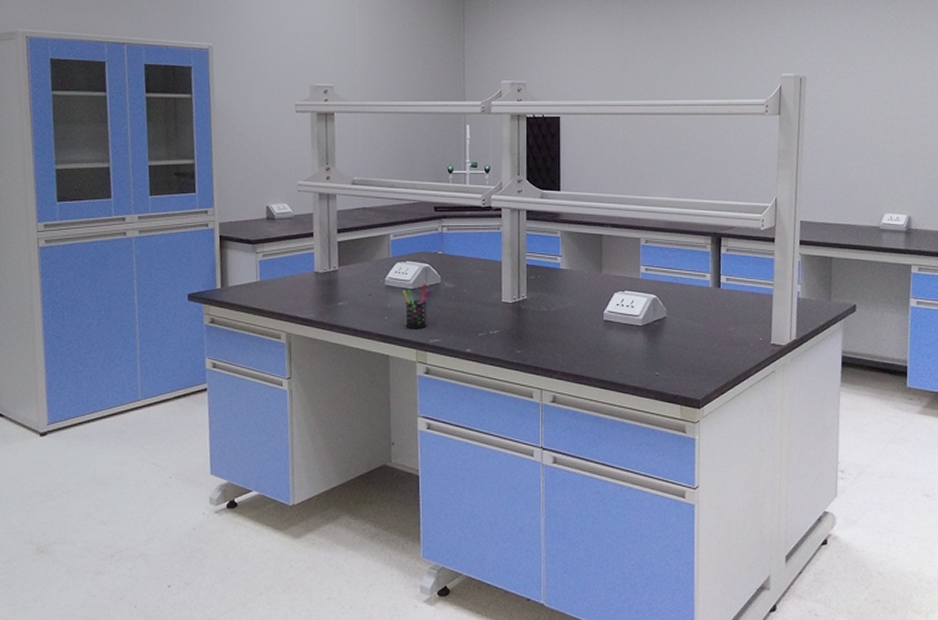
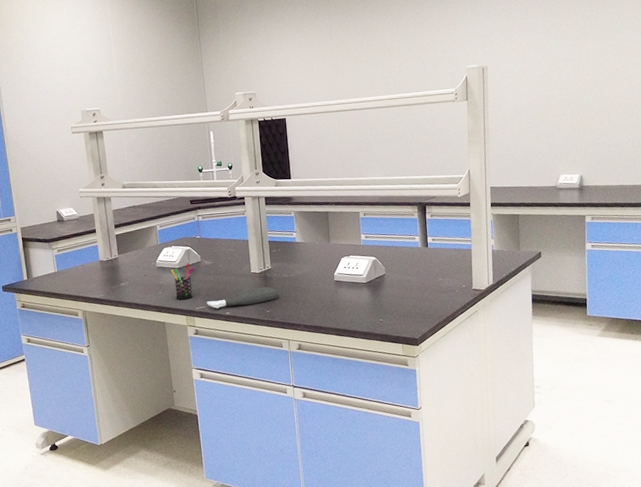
spray bottle: none [444,321,534,344] -> present [207,286,279,309]

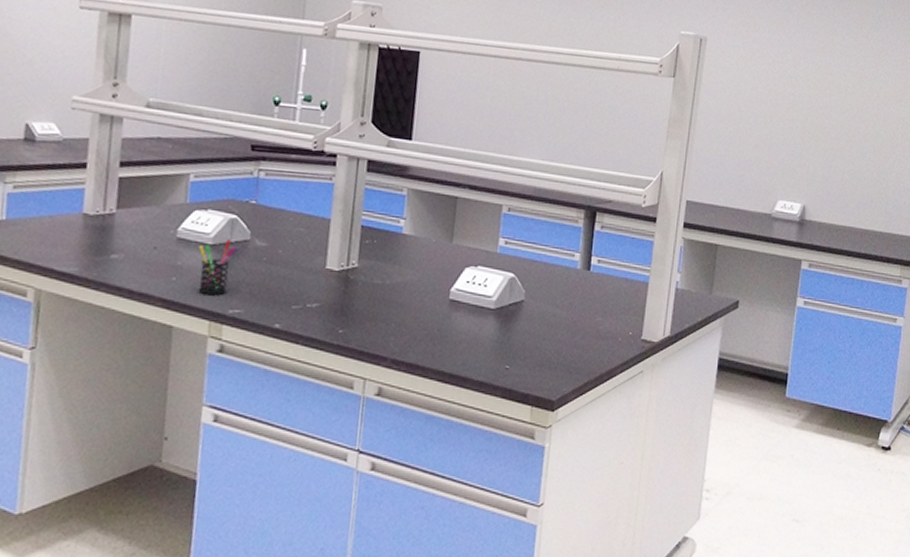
spray bottle: present [207,286,279,309] -> none [247,293,363,318]

